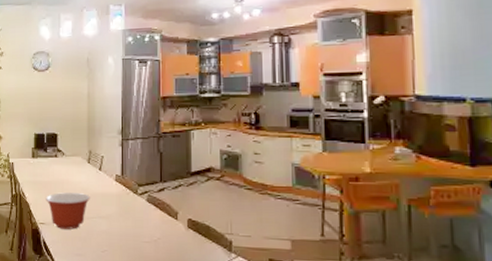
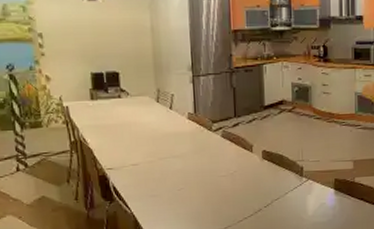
mixing bowl: present [46,192,90,230] -> none [111,134,162,172]

